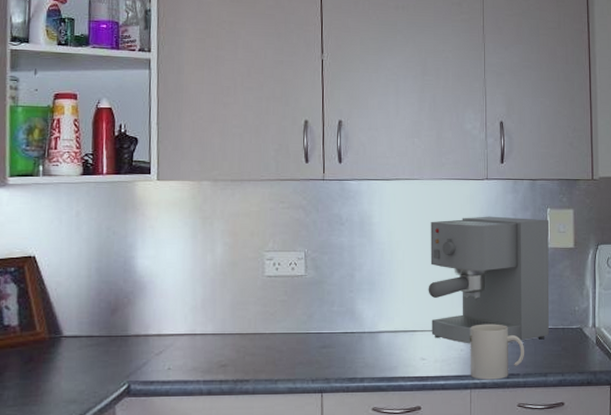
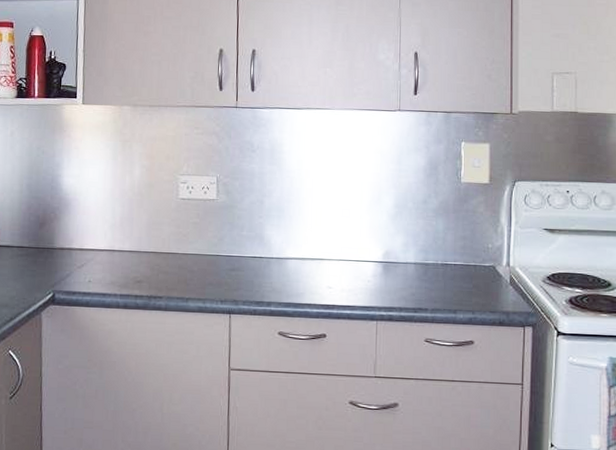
coffee maker: present [428,216,550,344] -> none [336,148,463,278]
mug: present [469,324,525,380] -> none [376,256,434,313]

